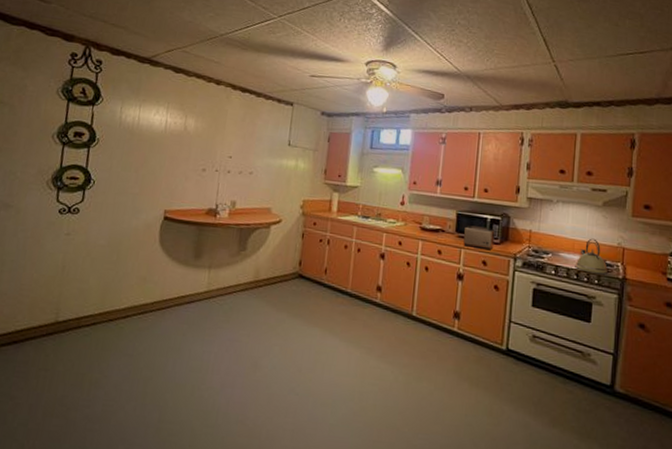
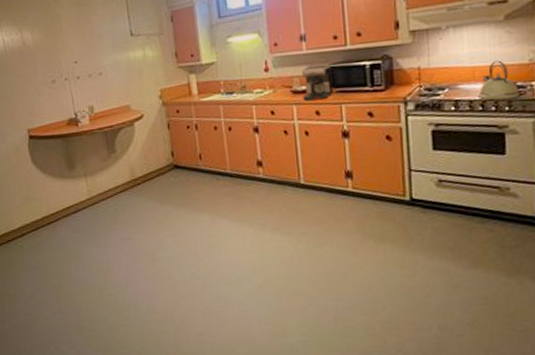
coffee maker: none [429,208,458,242] -> present [301,64,333,101]
toaster: present [463,225,496,251] -> none [341,74,379,101]

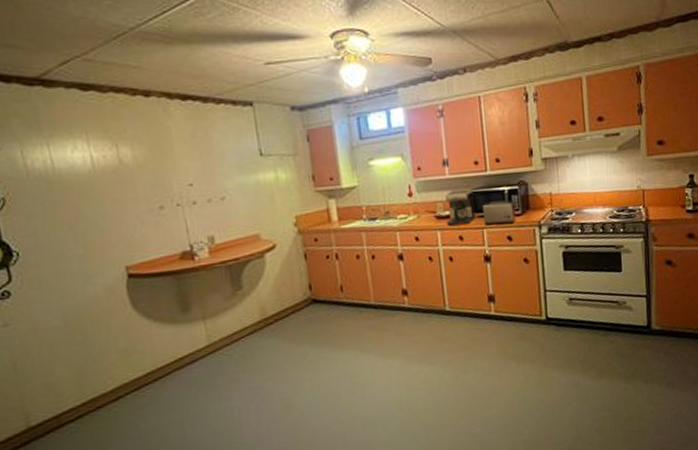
toaster: none [341,74,379,101] -> present [483,199,517,226]
kettle: present [478,60,520,101] -> none [599,187,631,223]

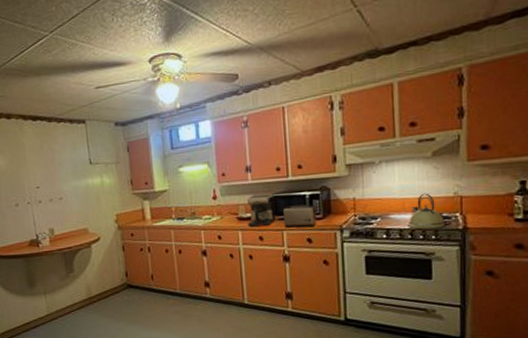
kettle: none [599,187,631,223] -> present [408,193,445,230]

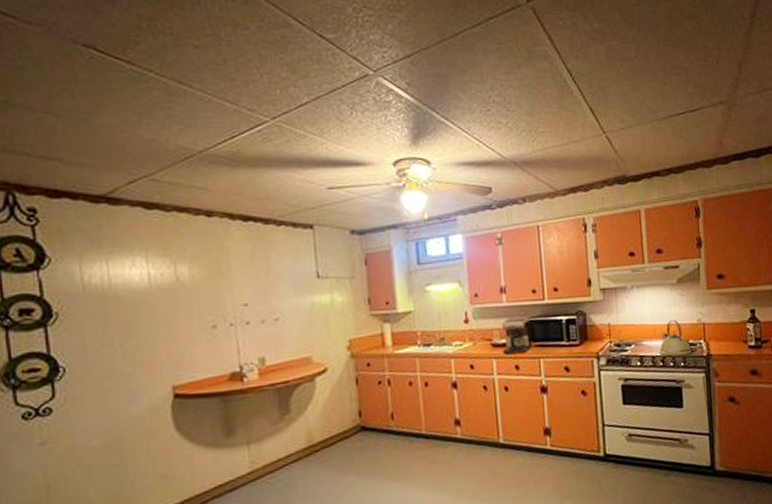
toaster: present [283,204,318,228] -> none [540,329,574,356]

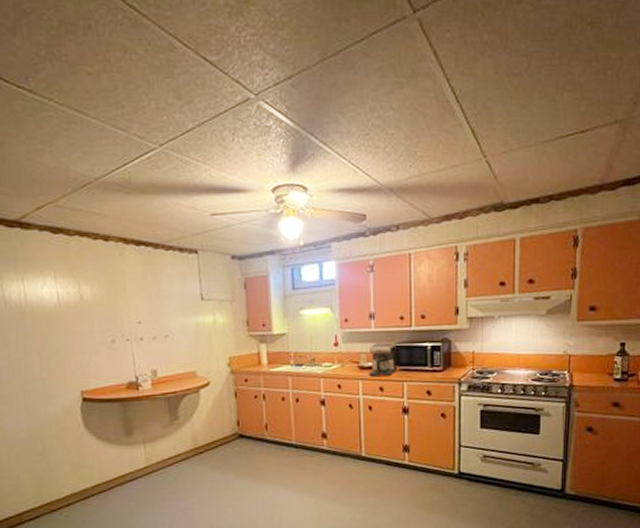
kettle: present [659,319,692,357] -> none [521,350,554,386]

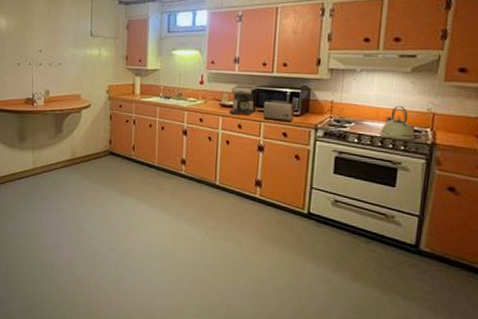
toaster: none [405,355,438,380] -> present [263,99,296,123]
kettle: none [521,350,554,386] -> present [379,105,415,141]

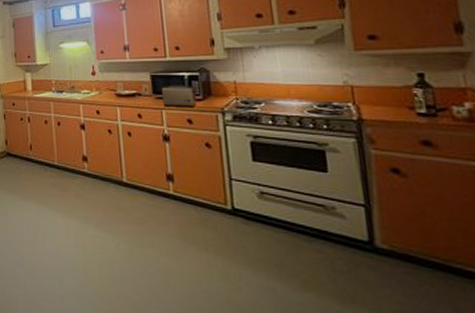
coffee maker: present [229,85,257,116] -> none [124,72,154,105]
kettle: present [379,105,415,141] -> none [295,80,337,118]

